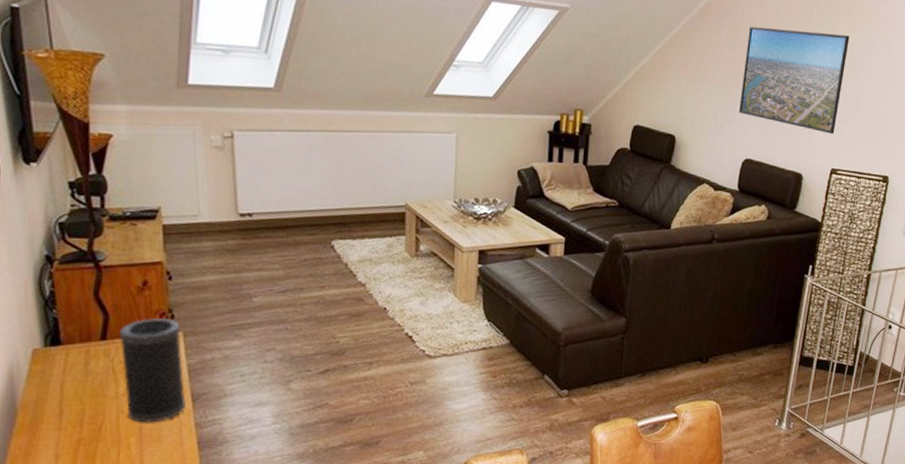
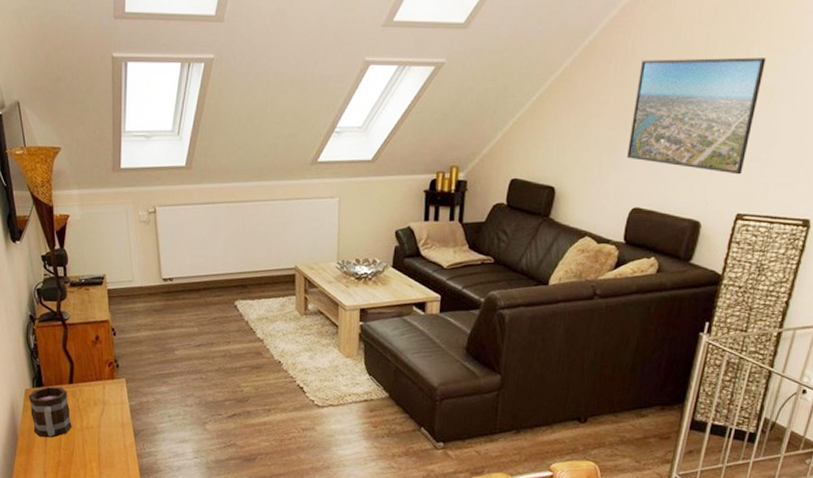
mug: none [36,344,102,410] -> present [28,386,72,438]
speaker: present [120,317,187,423] -> none [82,366,131,452]

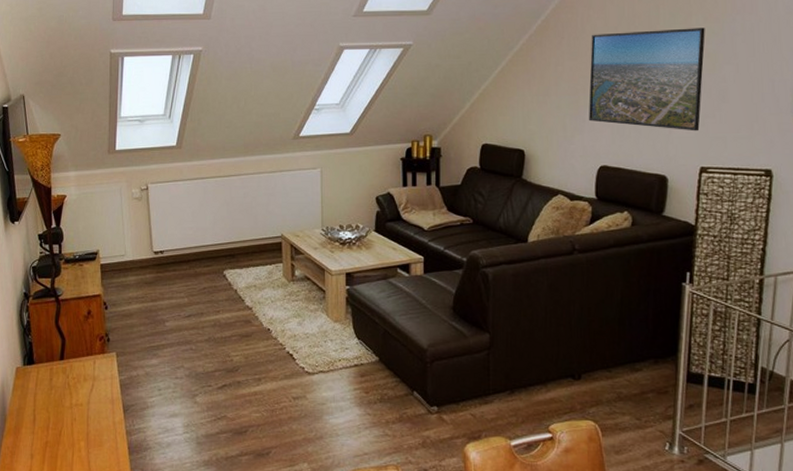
mug: present [28,386,72,438] -> none [19,363,61,417]

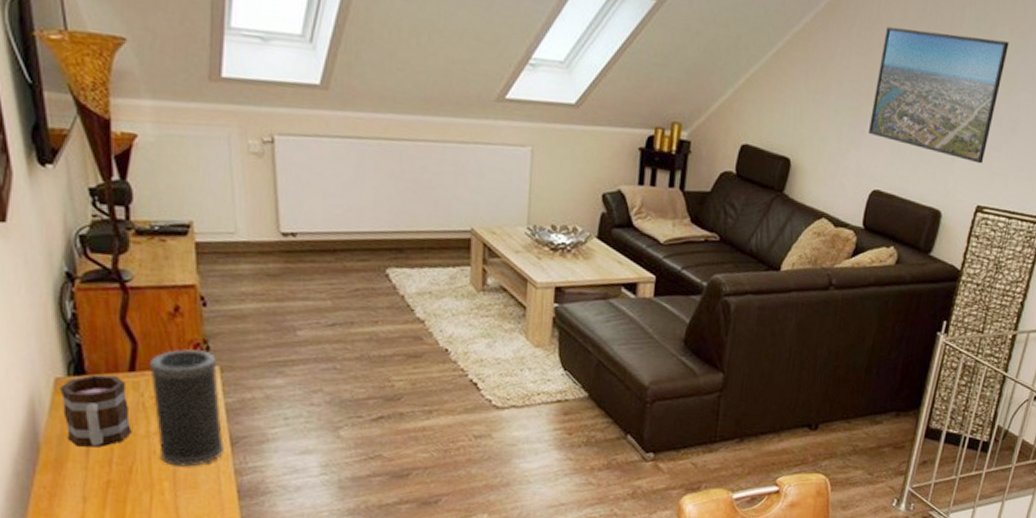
mug: none [19,363,61,417] -> present [59,374,132,448]
speaker: none [73,340,120,430] -> present [150,349,225,467]

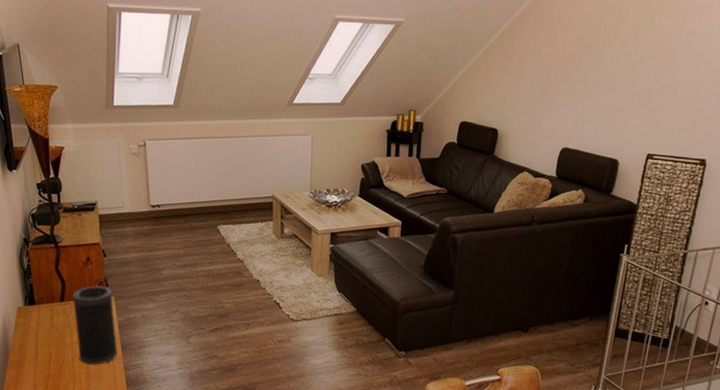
mug: present [59,374,132,448] -> none [20,304,62,352]
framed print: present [869,26,1009,164] -> none [557,25,667,122]

